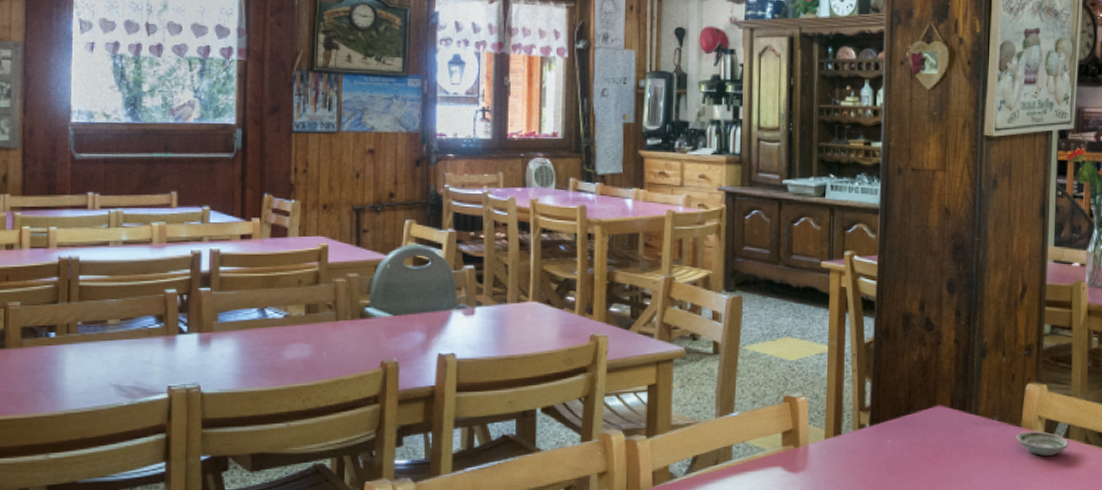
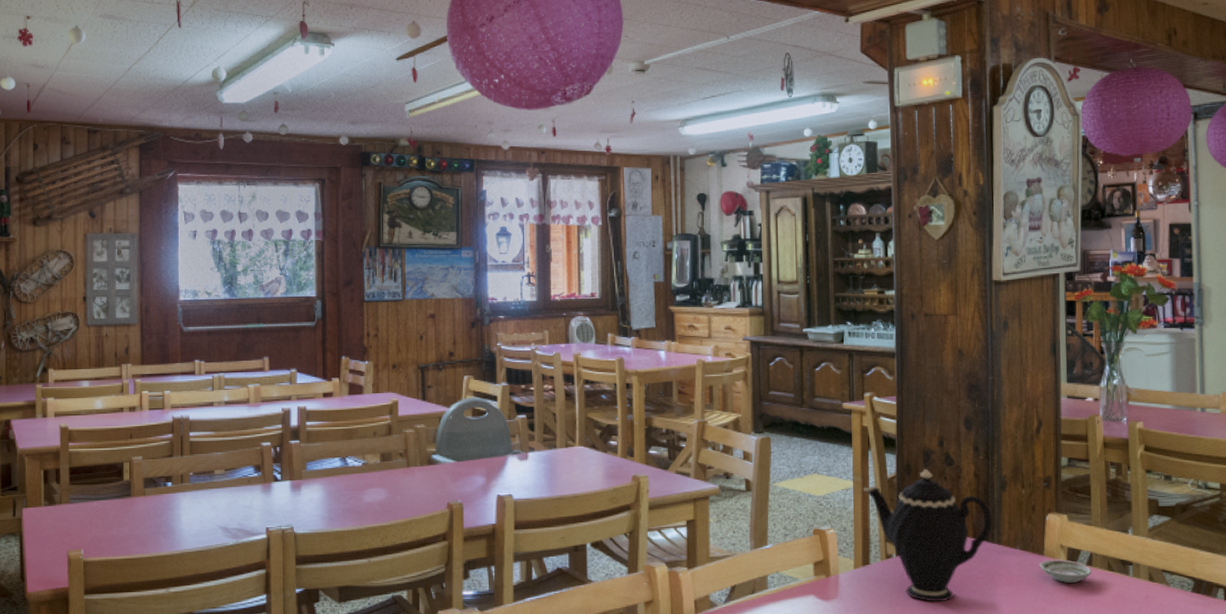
teapot: none [839,334,972,475] -> present [864,469,993,602]

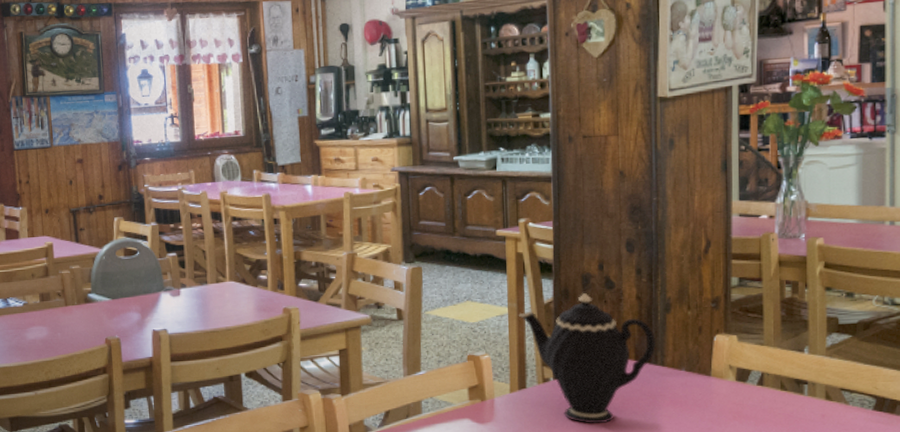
saucer: present [1039,559,1092,583] -> none [705,380,763,403]

